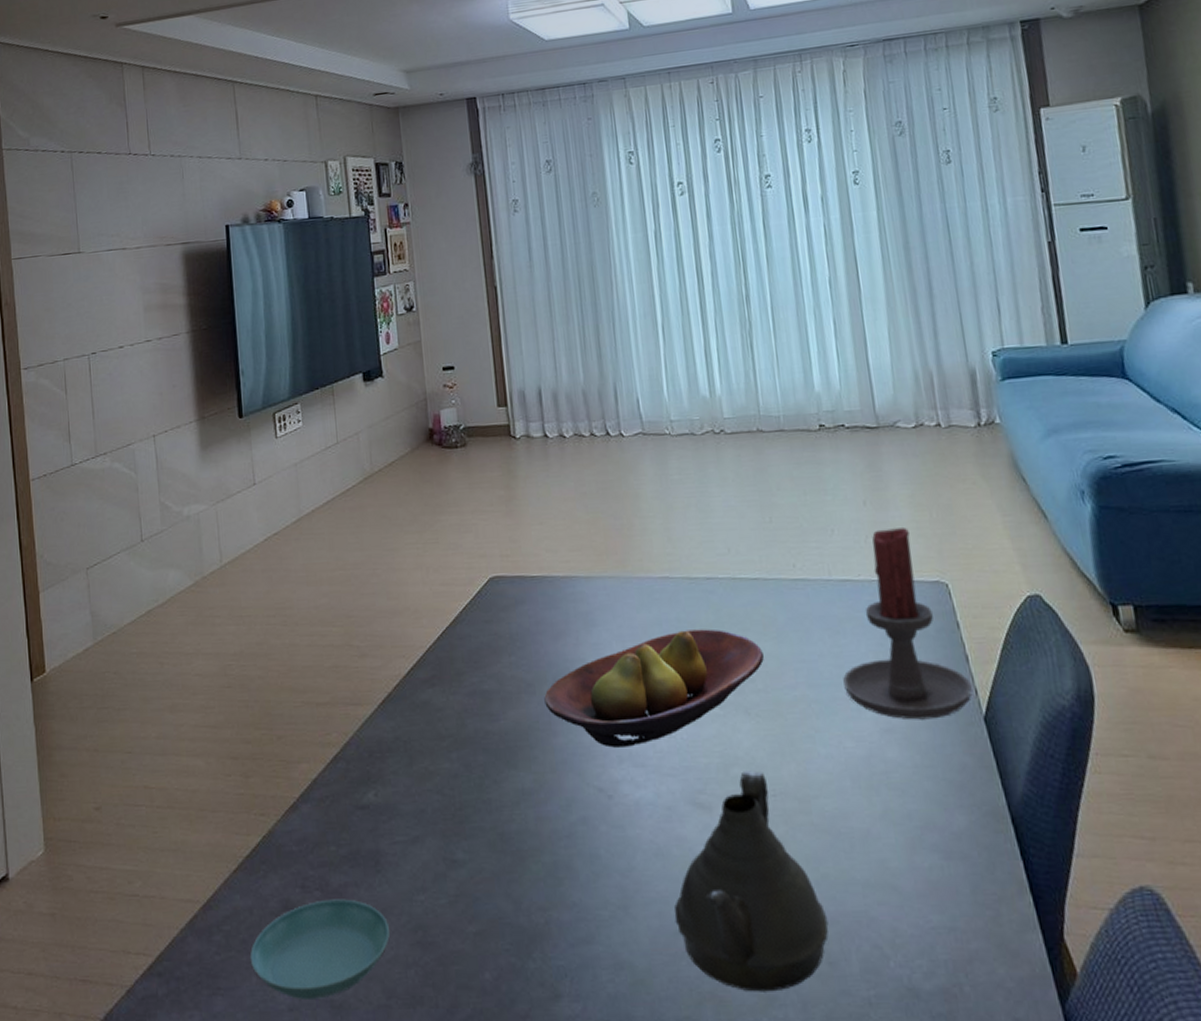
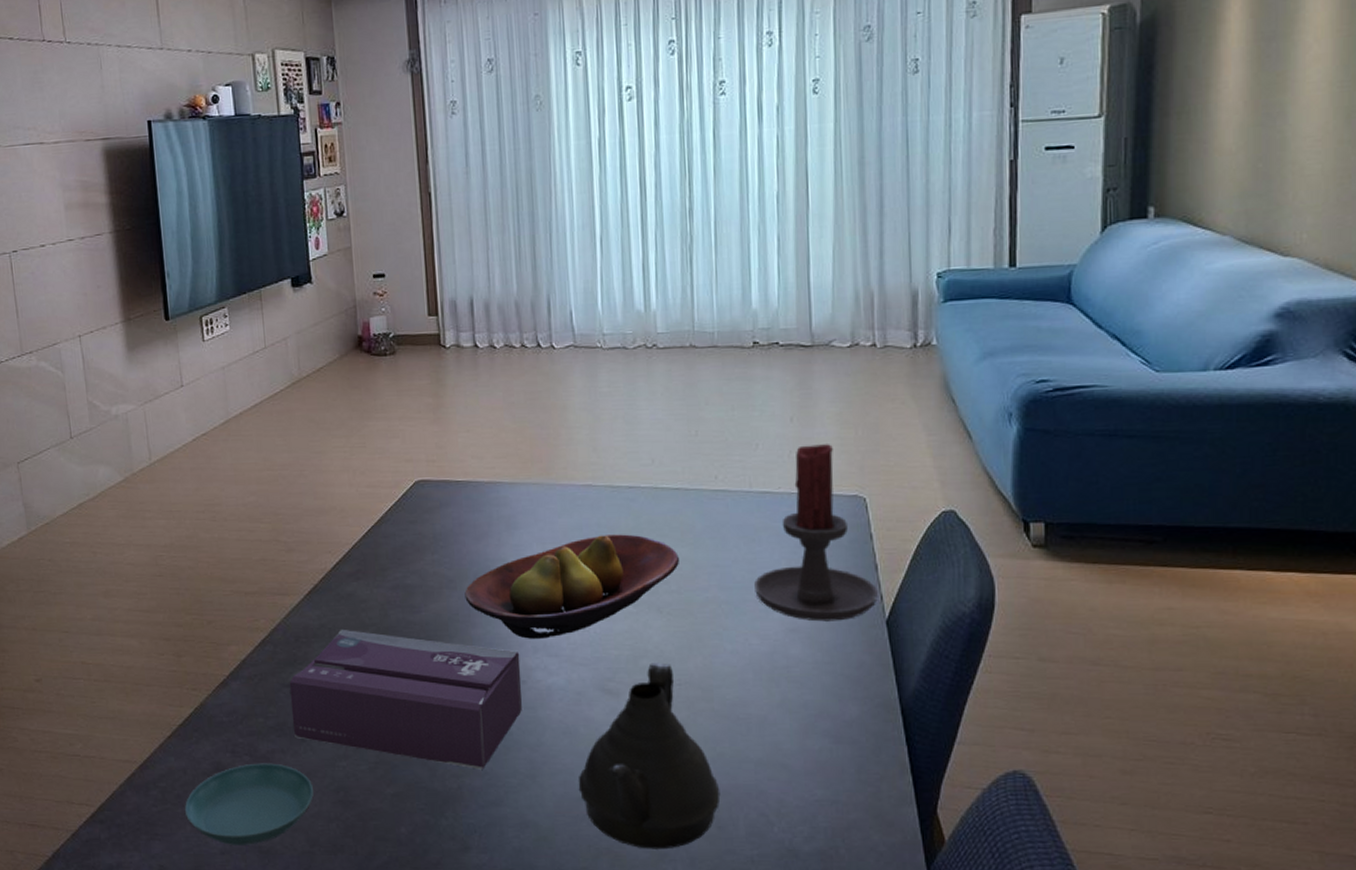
tissue box: none [362,741,610,901] -> present [289,629,522,770]

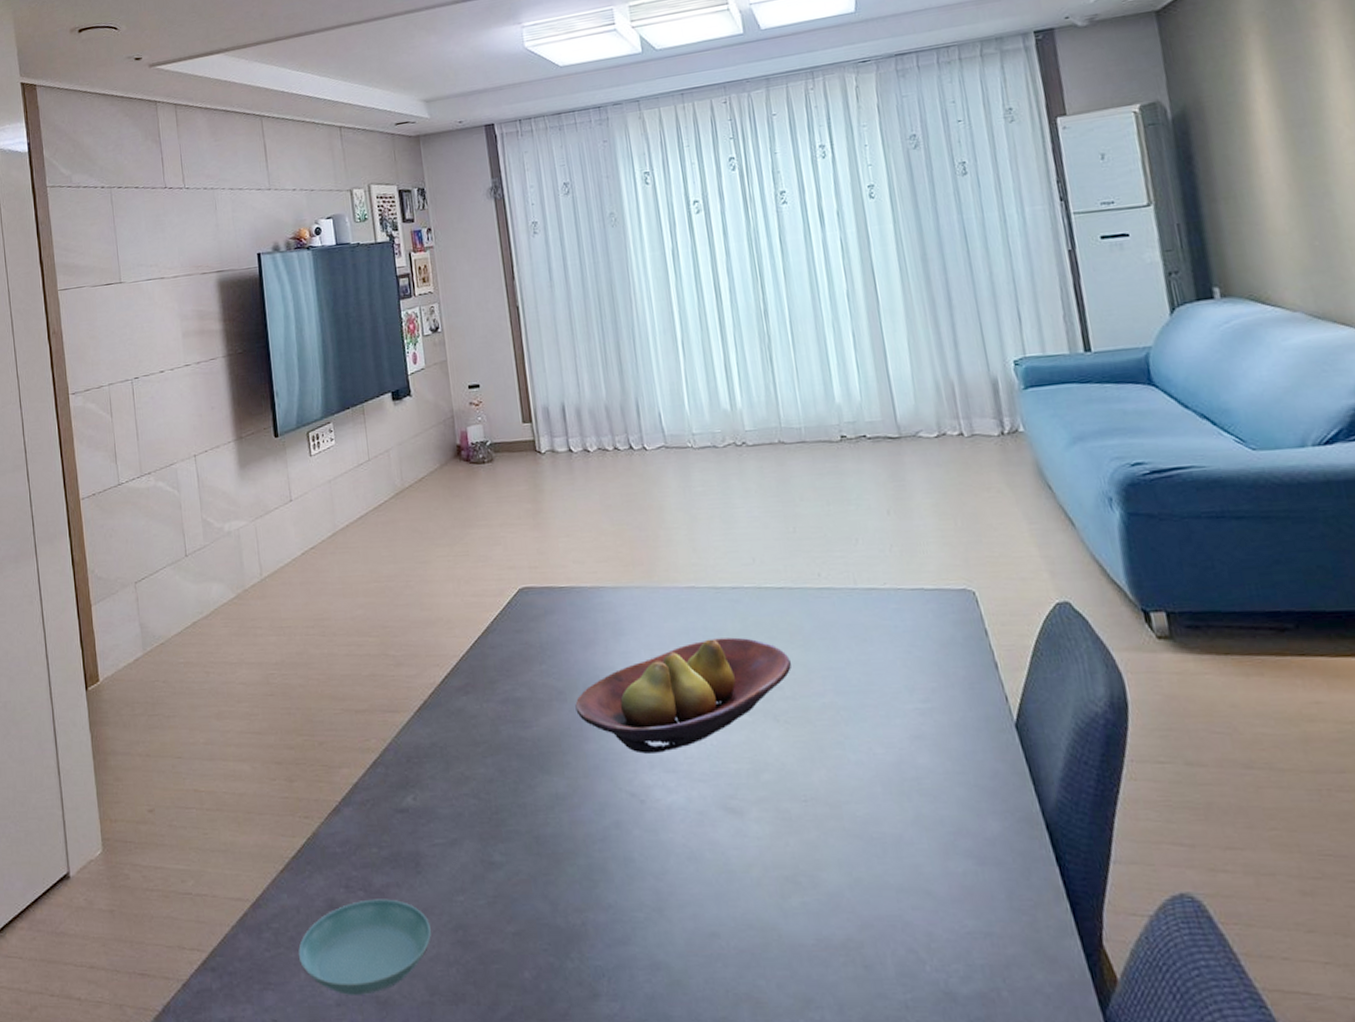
tissue box: present [289,629,522,770] -> none [402,747,643,902]
teapot: present [578,662,721,850] -> none [708,776,864,994]
candle holder: present [754,444,879,622] -> none [871,536,1004,727]

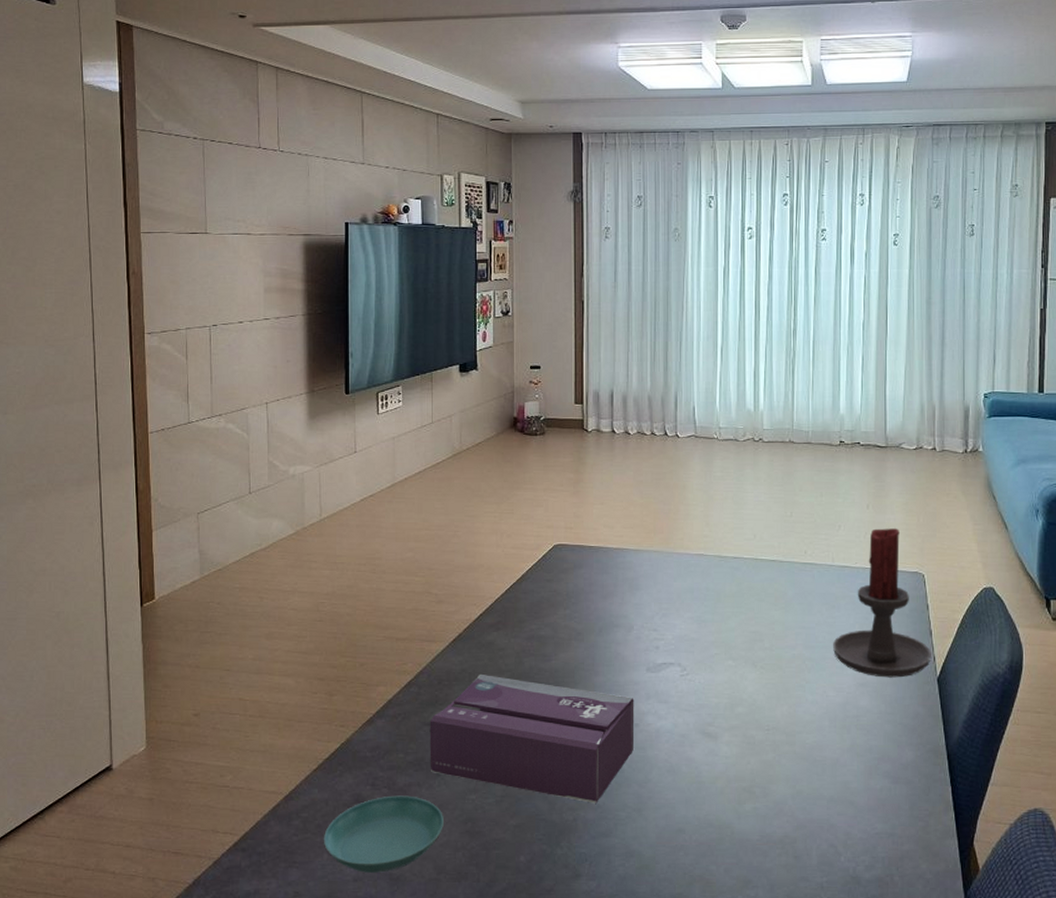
tissue box: none [402,747,643,902] -> present [429,673,635,803]
fruit bowl: present [575,637,792,754] -> none [590,598,773,687]
candle holder: none [871,536,1004,727] -> present [833,528,932,678]

